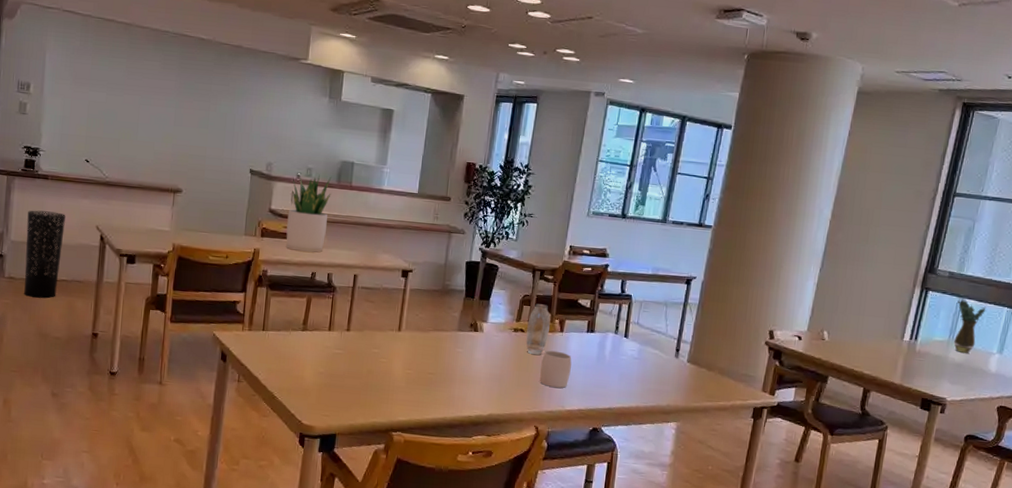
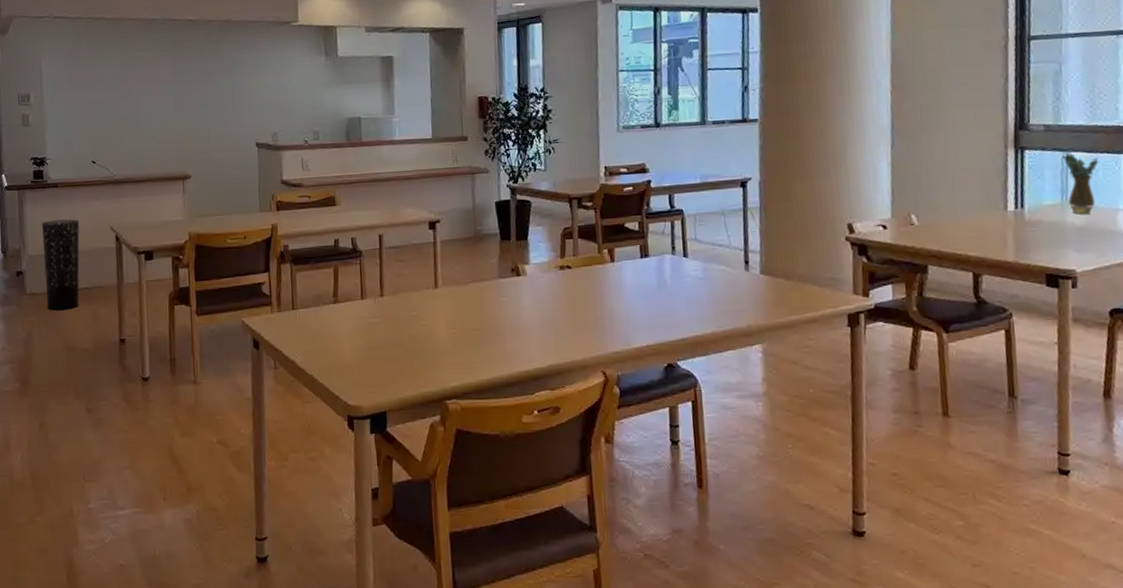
planter: present [286,174,332,253] -> none [301,135,343,220]
vase: present [526,303,551,355] -> none [573,234,599,291]
mug: present [539,350,572,388] -> none [595,283,631,325]

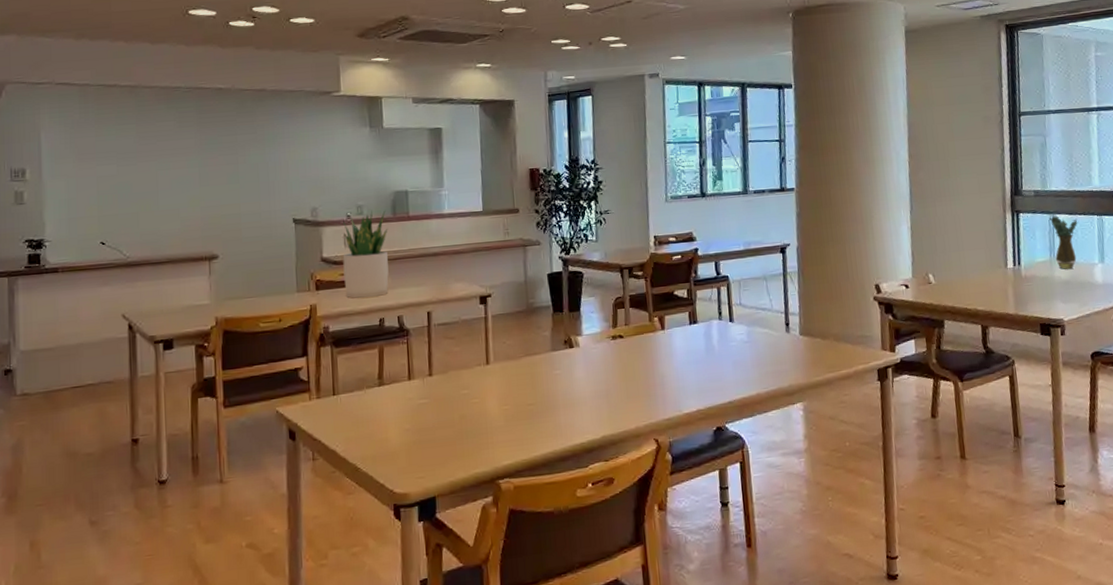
umbrella stand: present [42,219,80,311] -> none [38,307,84,412]
planter: none [301,135,343,220] -> present [343,210,389,299]

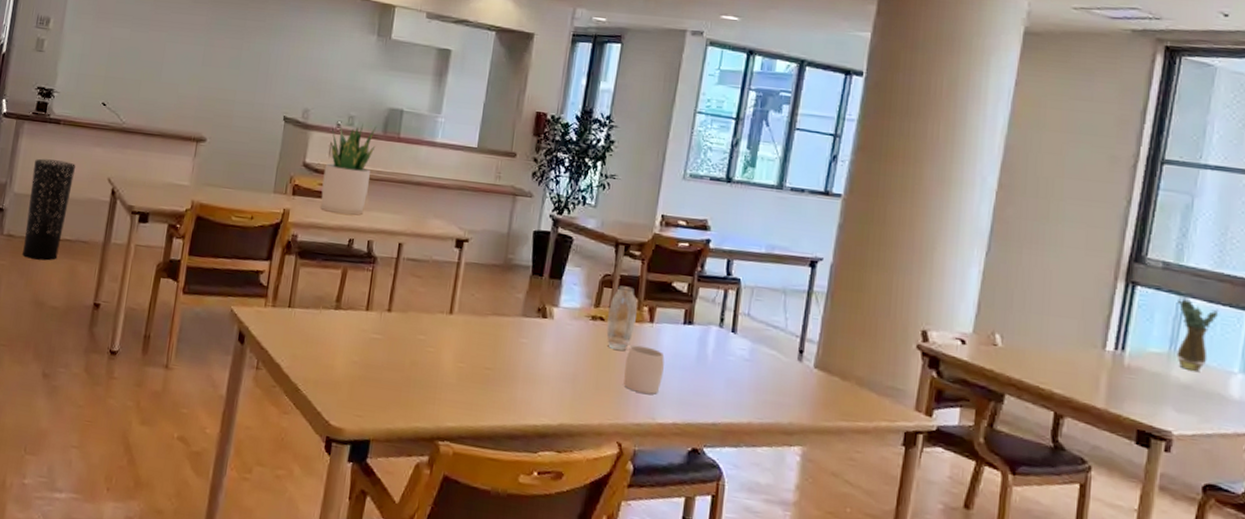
umbrella stand: none [38,307,84,412] -> present [22,159,76,261]
vase: none [625,303,650,360] -> present [606,285,637,351]
mug: none [647,351,681,392] -> present [623,345,665,394]

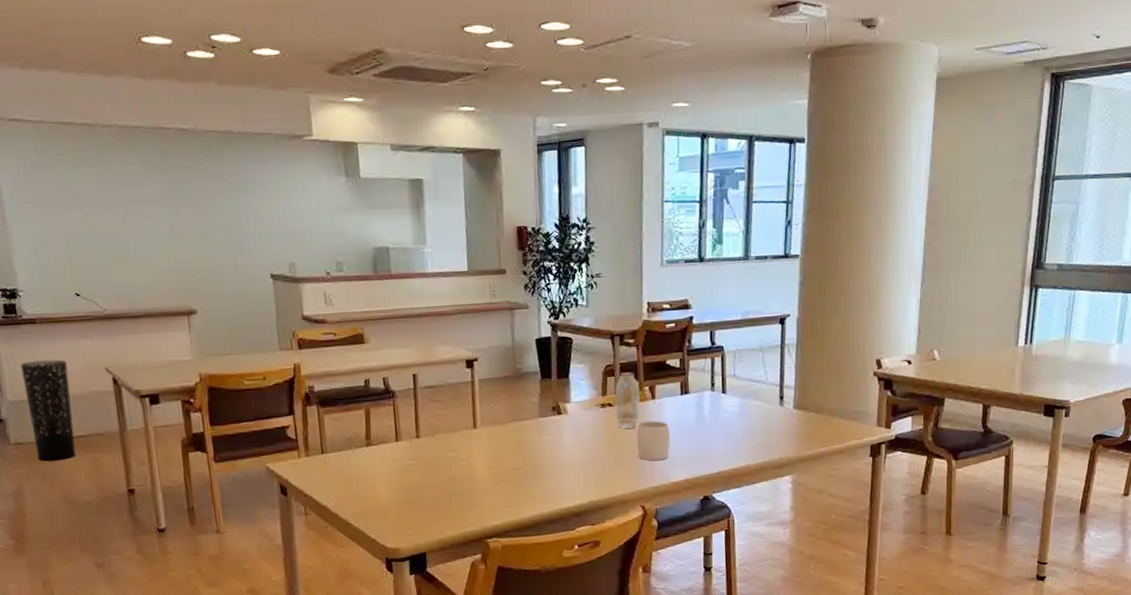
planter: present [321,123,377,216] -> none [323,267,373,359]
vase: present [1176,295,1219,371] -> none [1070,290,1100,349]

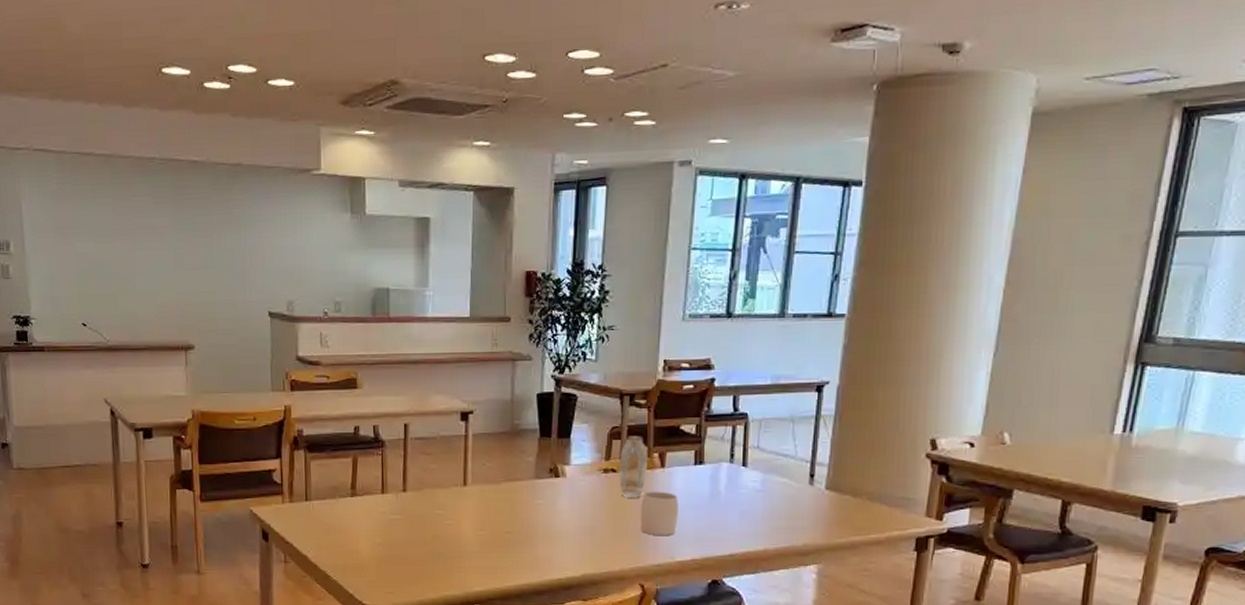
umbrella stand: present [21,359,76,462] -> none [28,388,72,488]

